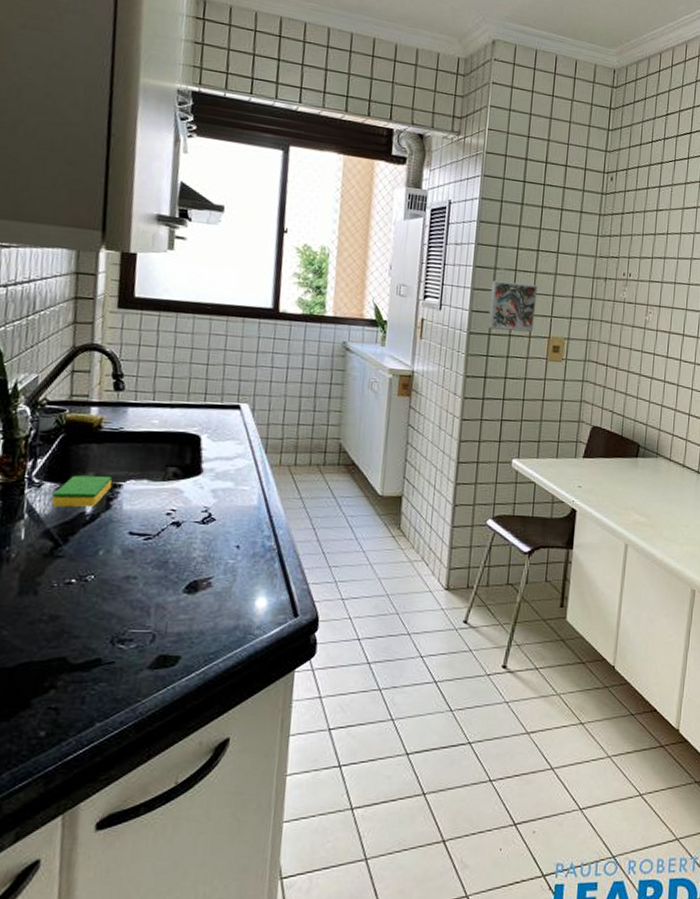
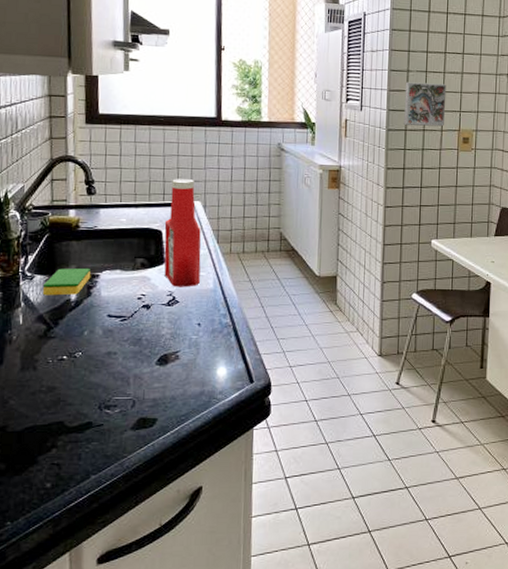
ketchup bottle: none [200,377,247,503] -> present [164,179,201,287]

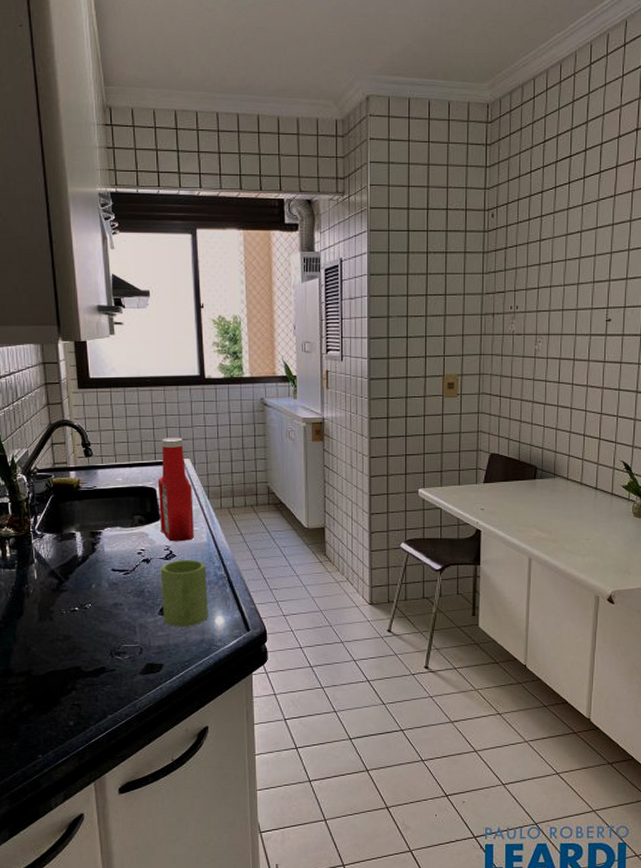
dish sponge: present [42,268,91,296] -> none [52,525,94,552]
mug: none [160,307,211,379] -> present [160,560,208,628]
decorative tile: present [404,82,447,127] -> none [386,328,429,373]

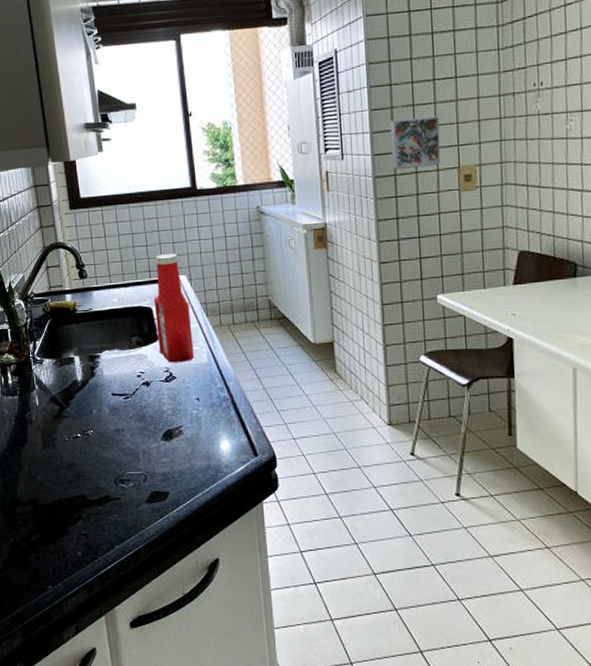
mug: present [160,560,208,628] -> none [161,381,213,453]
decorative tile: none [386,328,429,373] -> present [390,116,441,169]

